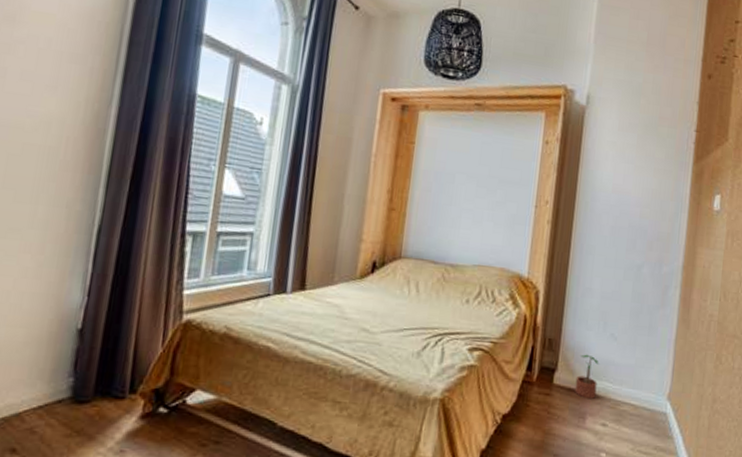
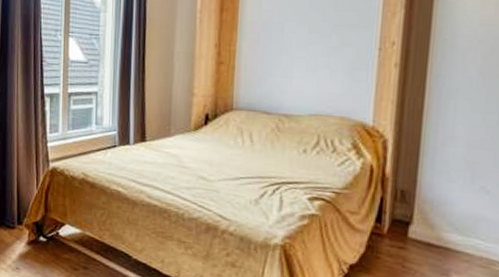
potted plant: present [574,354,599,399] -> none [435,208,466,256]

